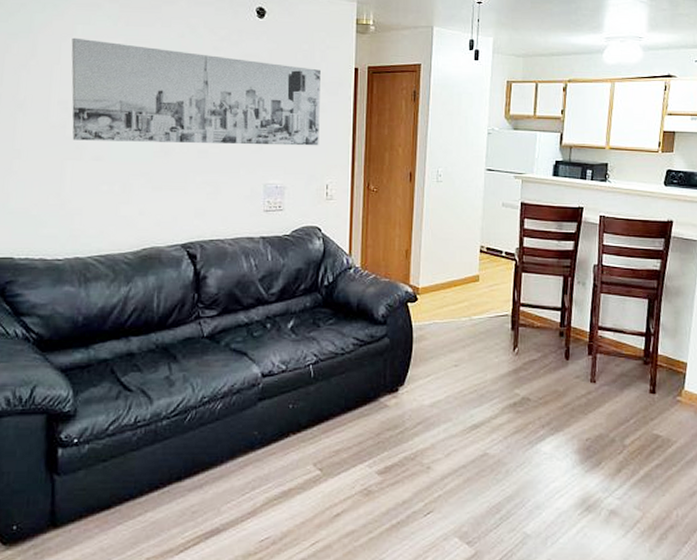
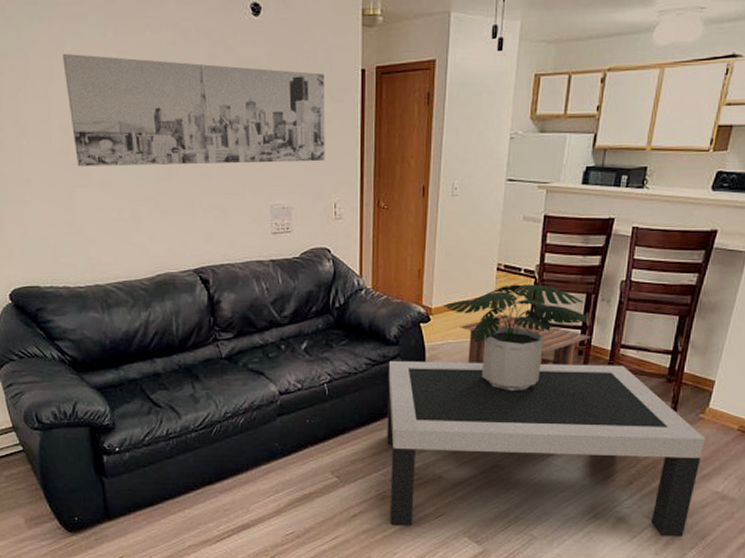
coffee table: none [374,340,685,531] -> present [387,360,705,537]
potted plant: none [430,266,568,374] -> present [443,284,590,392]
side table: none [446,295,571,347] -> present [460,314,592,366]

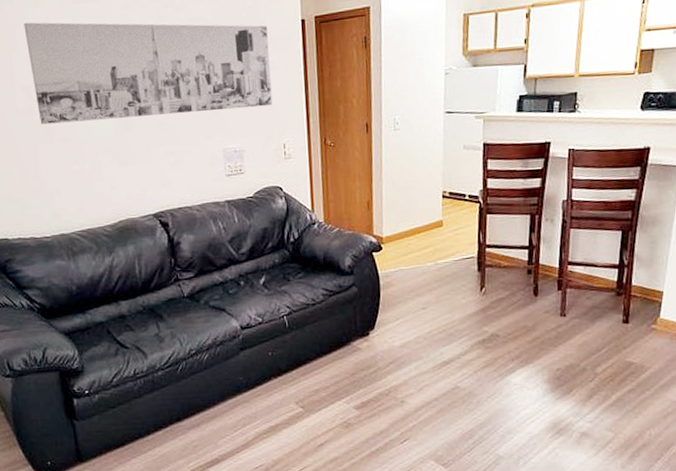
coffee table: present [387,360,705,537] -> none [344,281,660,453]
potted plant: present [443,284,590,392] -> none [394,208,535,313]
side table: present [460,314,592,366] -> none [411,239,539,289]

